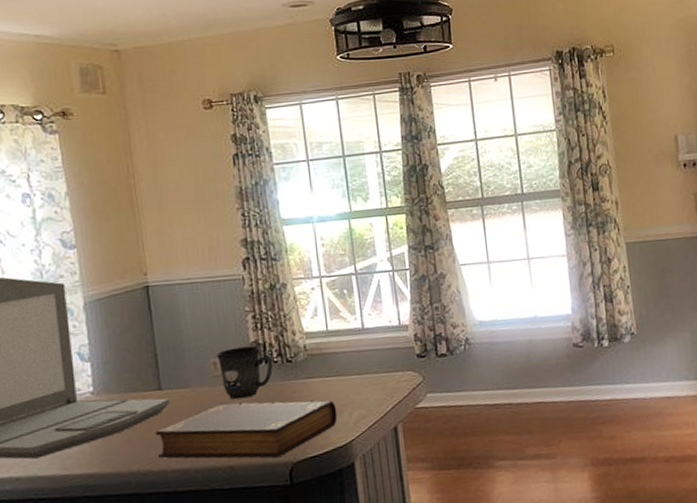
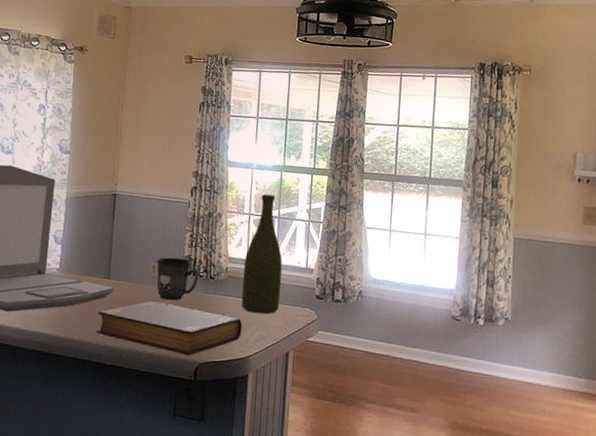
bottle: none [324,249,377,392] -> present [241,194,283,314]

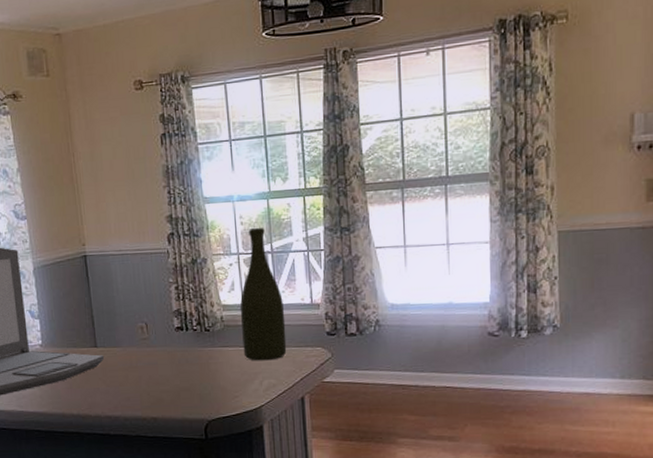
book: present [97,301,243,356] -> none [92,363,249,415]
mug: present [156,257,199,301] -> none [143,314,193,361]

